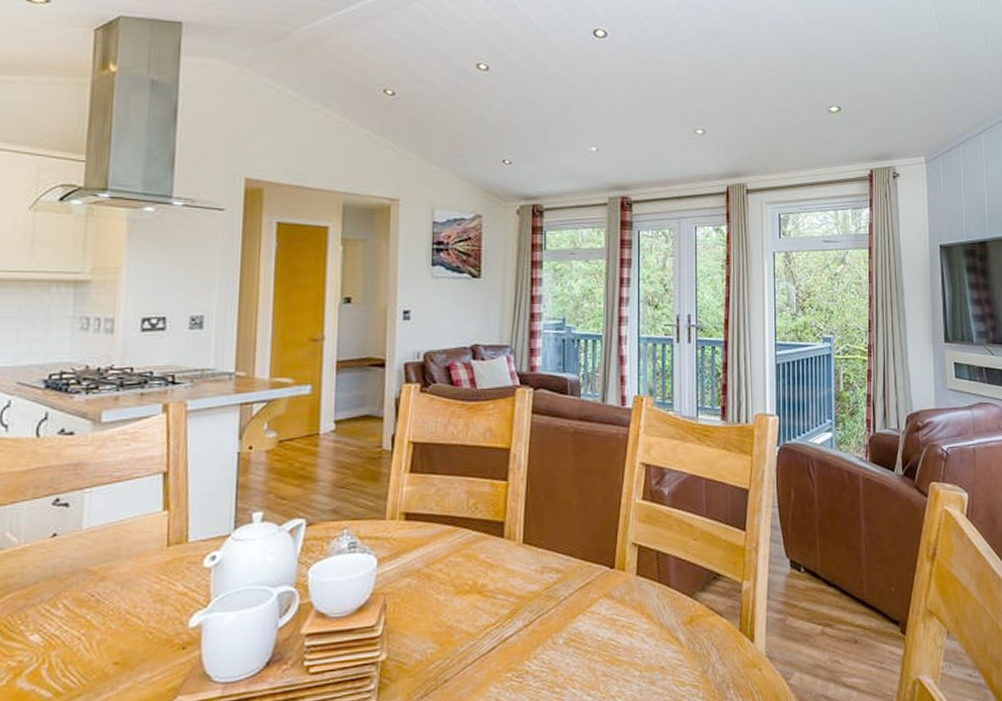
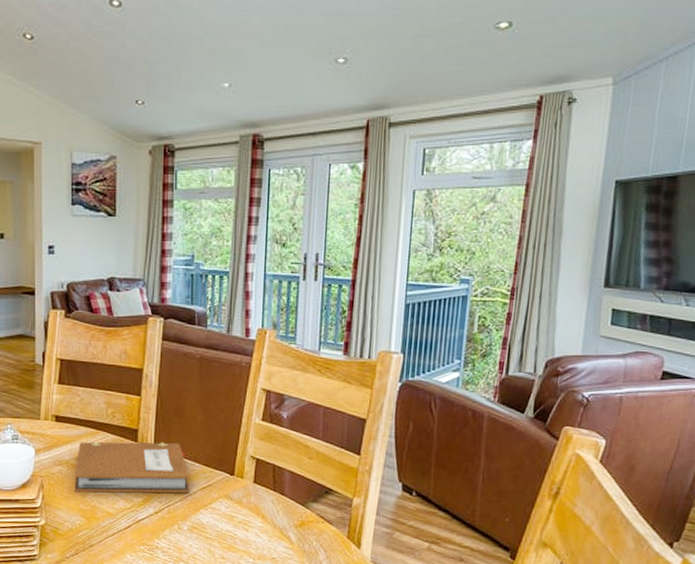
notebook: none [426,534,566,610] -> present [74,441,191,493]

